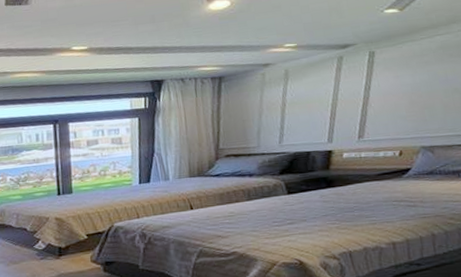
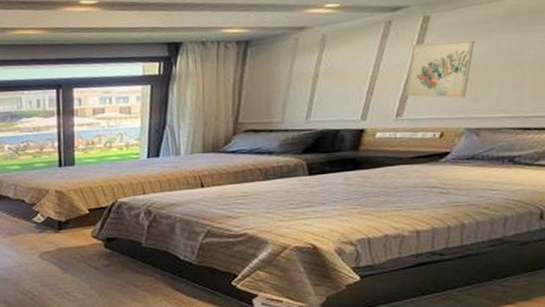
wall art: none [363,70,417,121] -> present [405,40,475,98]

